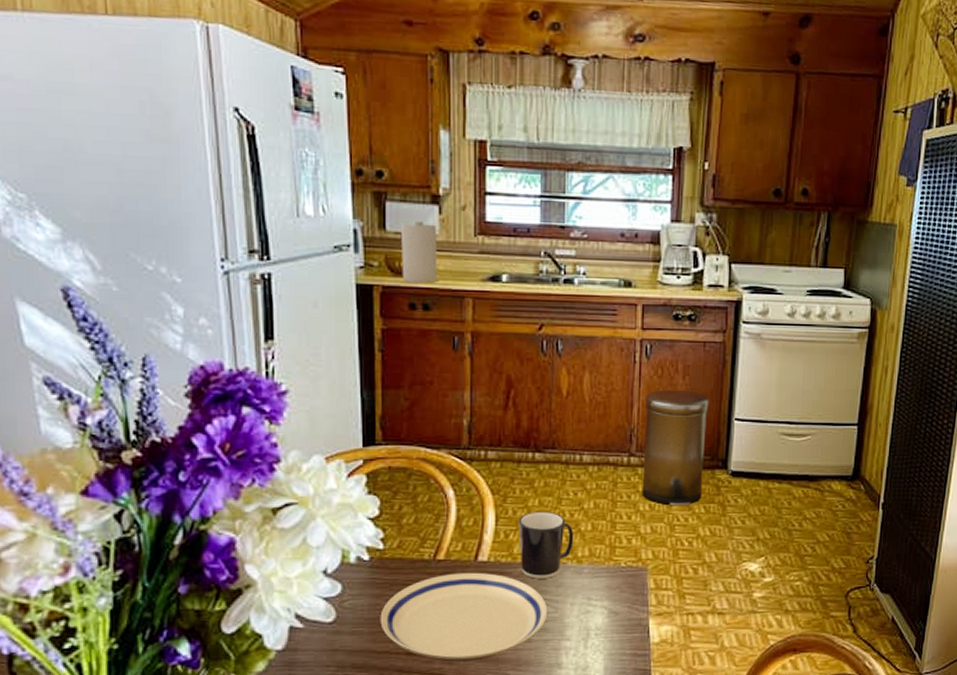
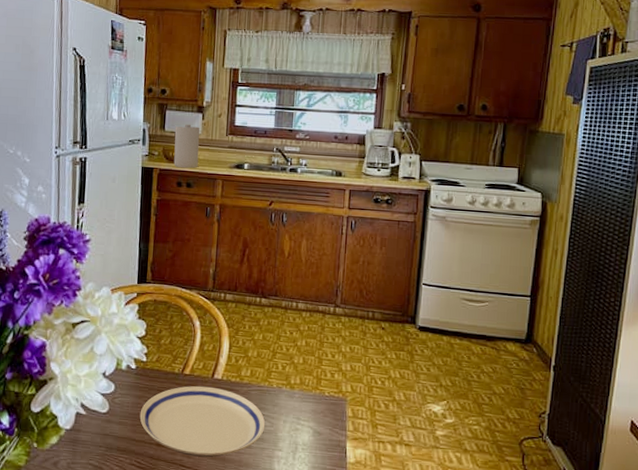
mug: present [518,511,574,579] -> none [246,343,289,398]
pedal bin: present [642,389,709,506] -> none [344,256,401,351]

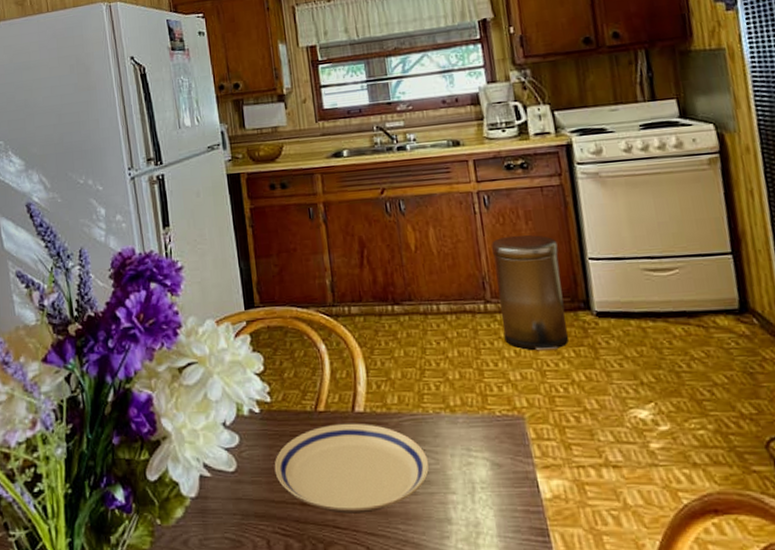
paper towel holder: present [173,124,200,169] -> none [256,116,290,169]
pedal bin: none [344,256,401,351] -> present [491,234,569,351]

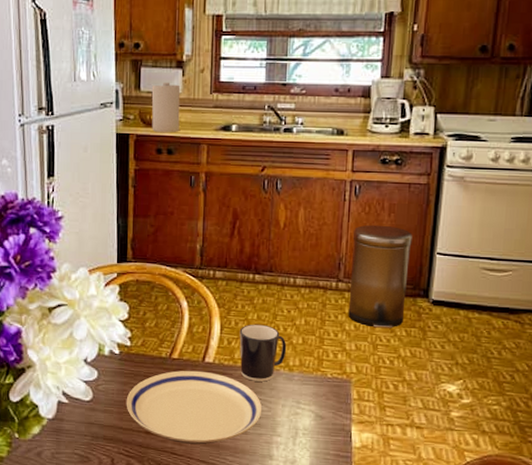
paper towel holder: none [256,116,290,169] -> present [151,82,181,133]
mug: none [387,361,444,429] -> present [239,324,287,382]

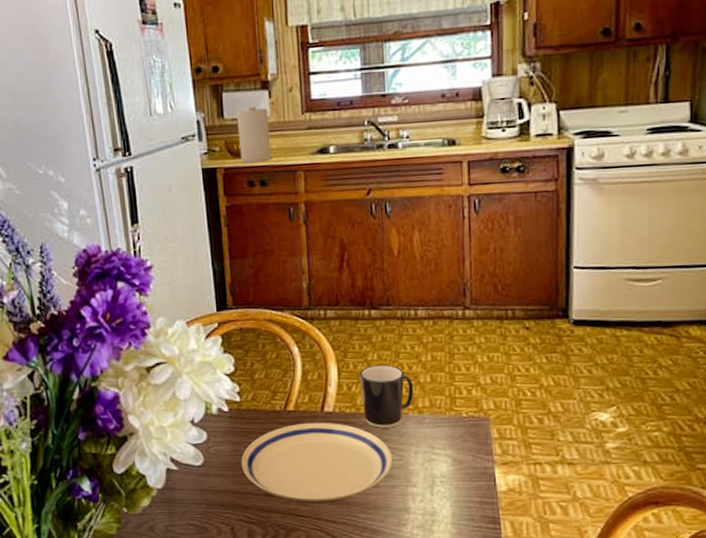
pedal bin: present [348,224,412,329] -> none [477,241,544,357]

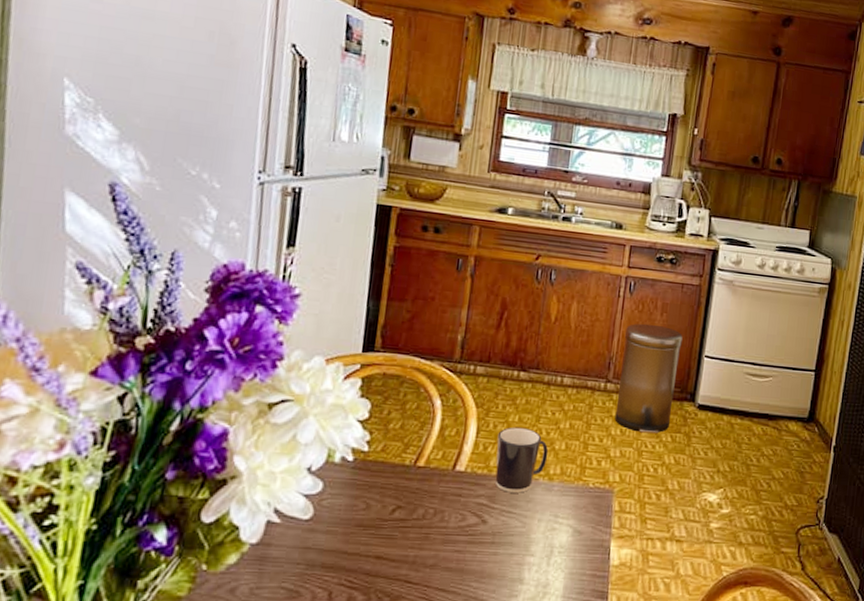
paper towel holder: present [236,106,272,164] -> none [419,154,455,211]
plate: present [241,422,393,504] -> none [354,480,516,570]
pedal bin: none [477,241,544,357] -> present [615,323,683,434]

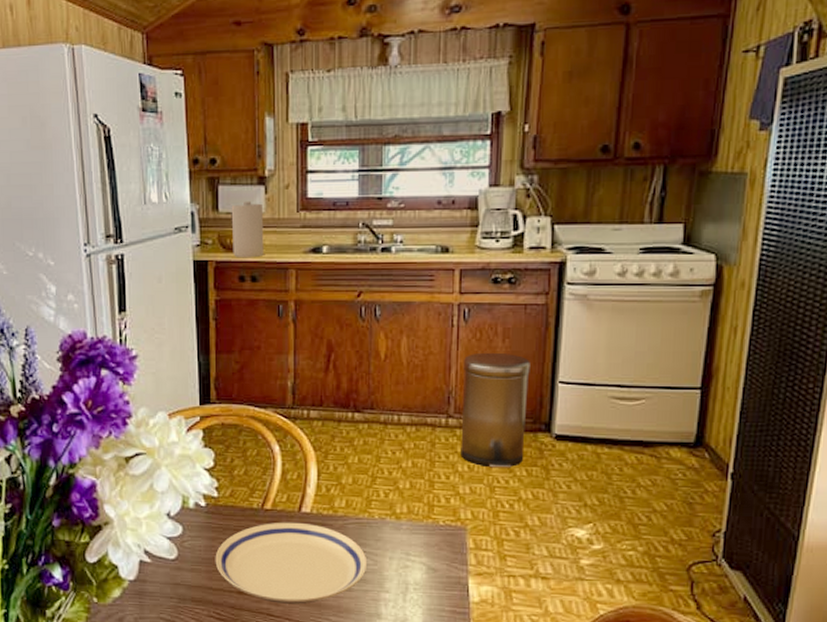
plate: none [354,480,516,570] -> present [215,522,368,604]
paper towel holder: none [419,154,455,211] -> present [231,200,264,258]
mug: present [494,427,549,493] -> none [339,468,393,532]

